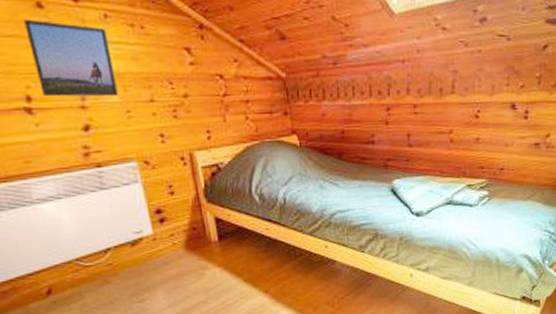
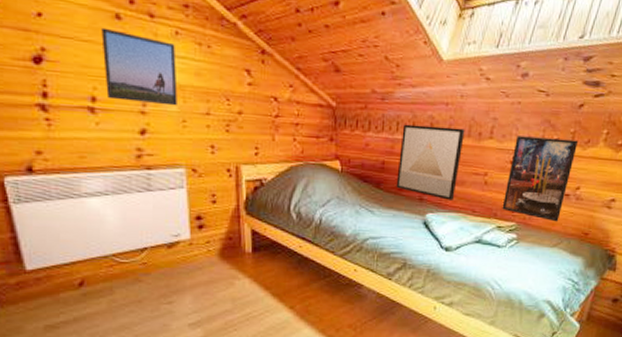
wall art: none [358,86,425,164] -> present [396,124,465,200]
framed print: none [471,85,545,174] -> present [502,136,579,222]

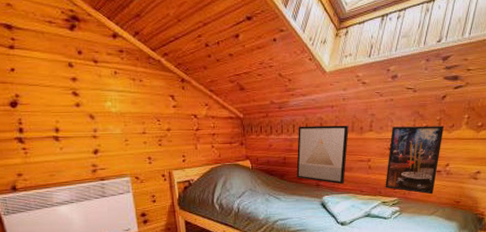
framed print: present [101,27,178,106] -> none [59,74,120,130]

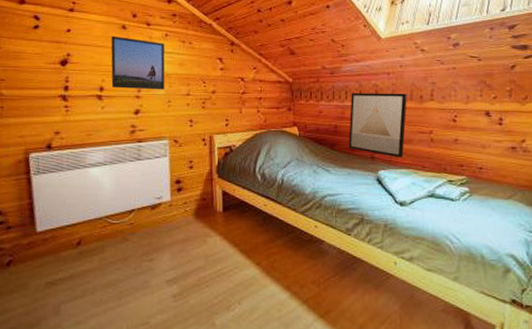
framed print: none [59,74,120,130] -> present [110,36,165,90]
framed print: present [385,126,444,195] -> none [450,96,516,175]

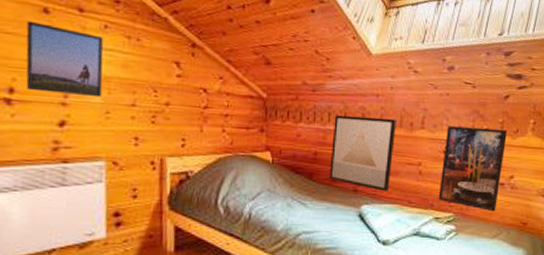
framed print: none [450,96,516,175] -> present [438,126,508,212]

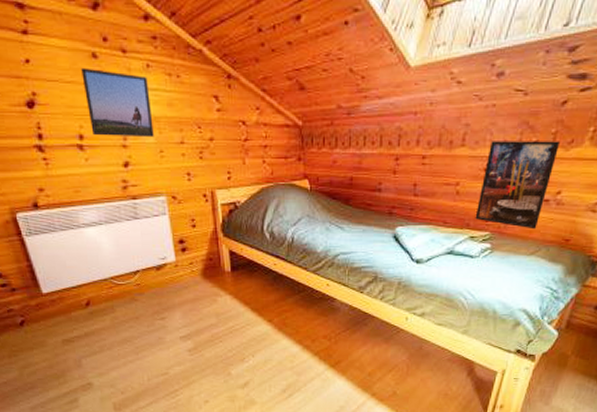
wall art: present [329,115,396,191] -> none [365,138,435,213]

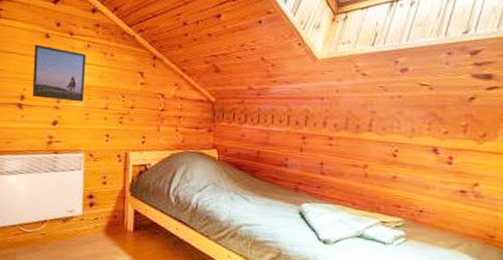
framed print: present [475,141,561,230] -> none [386,128,472,221]

